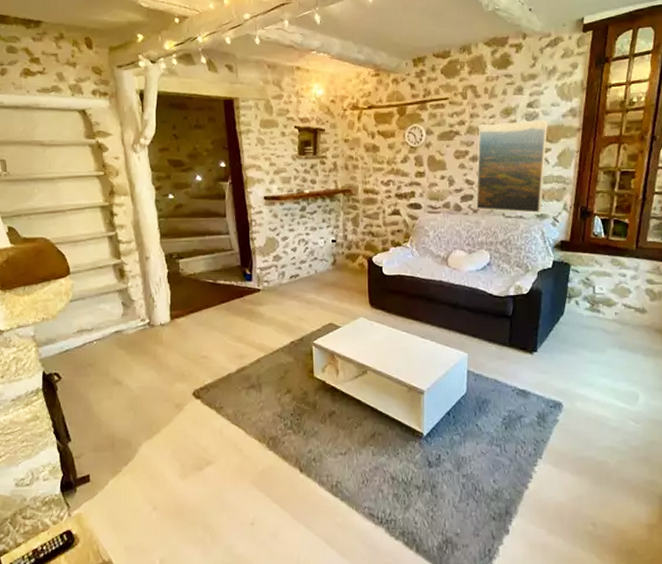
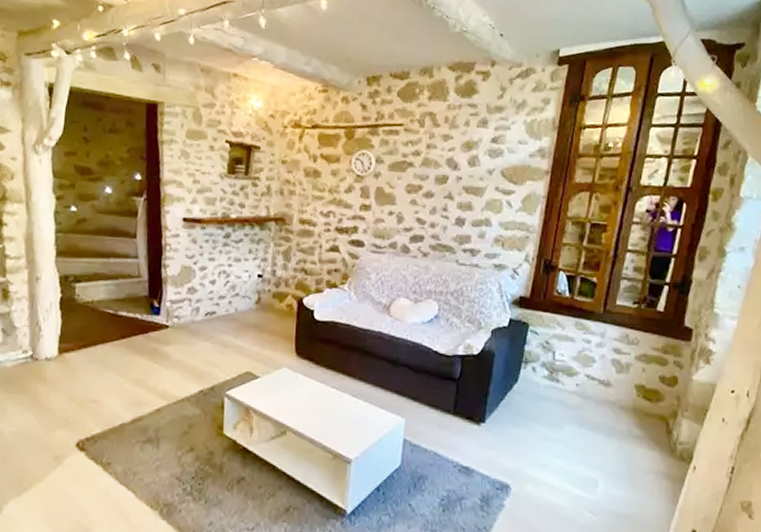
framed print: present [476,120,548,213] -> none [426,157,514,262]

